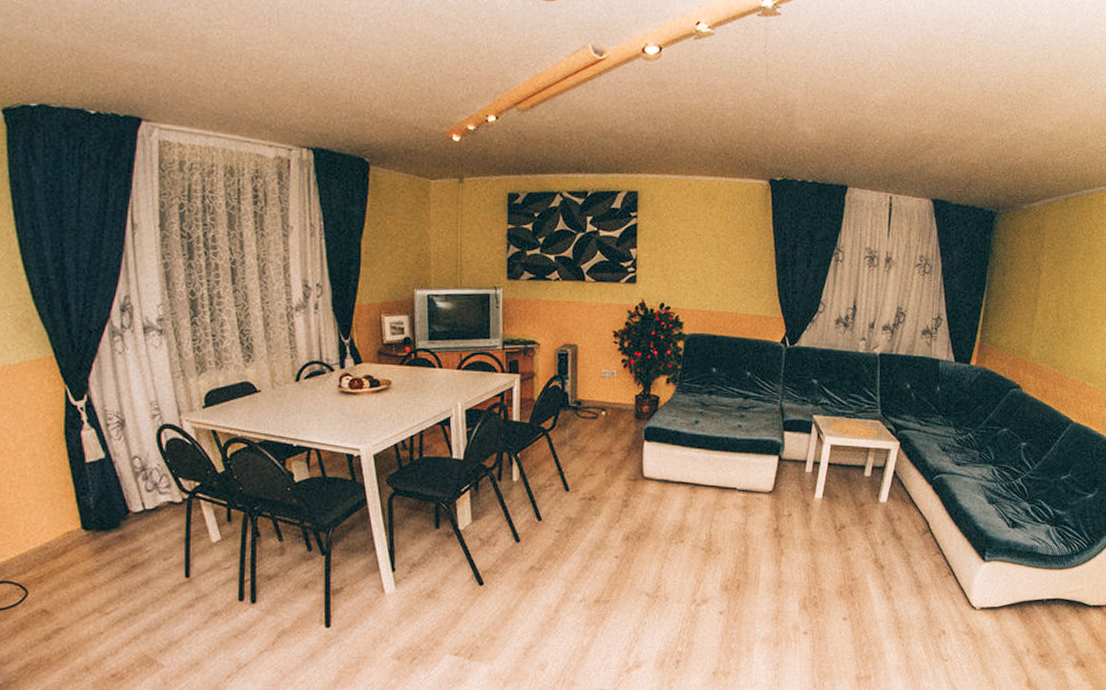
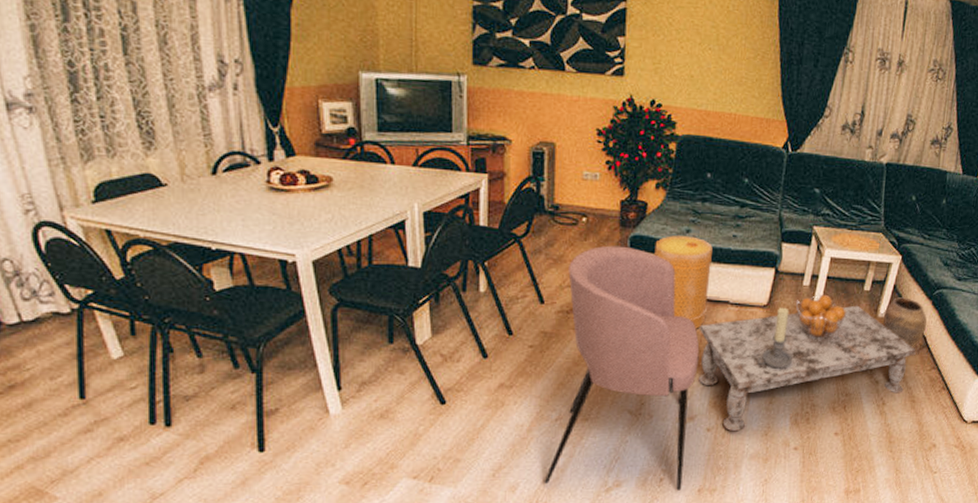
armchair: none [570,437,710,673] -> present [544,245,700,491]
basket: none [666,426,720,515] -> present [654,235,713,329]
coffee table: none [710,491,919,615] -> present [699,305,916,432]
candle holder: none [765,493,799,553] -> present [758,307,793,369]
fruit basket: none [799,480,850,525] -> present [795,294,848,340]
vase: none [885,483,929,533] -> present [883,297,928,348]

